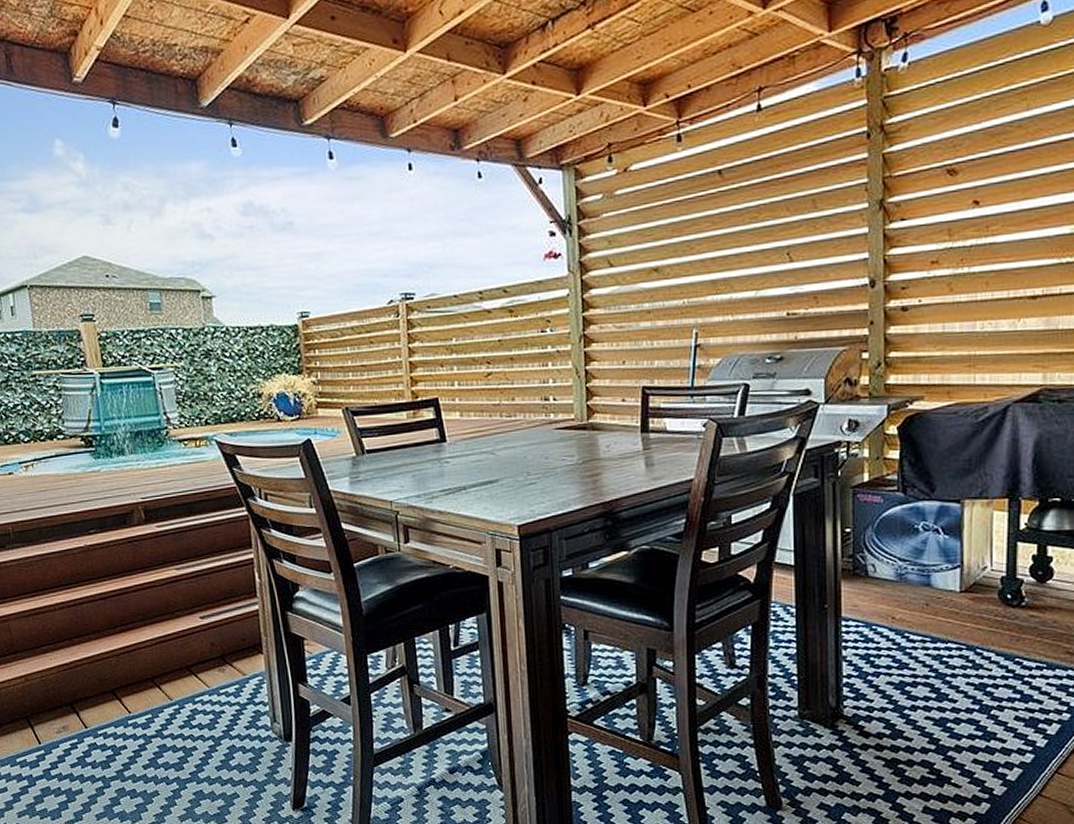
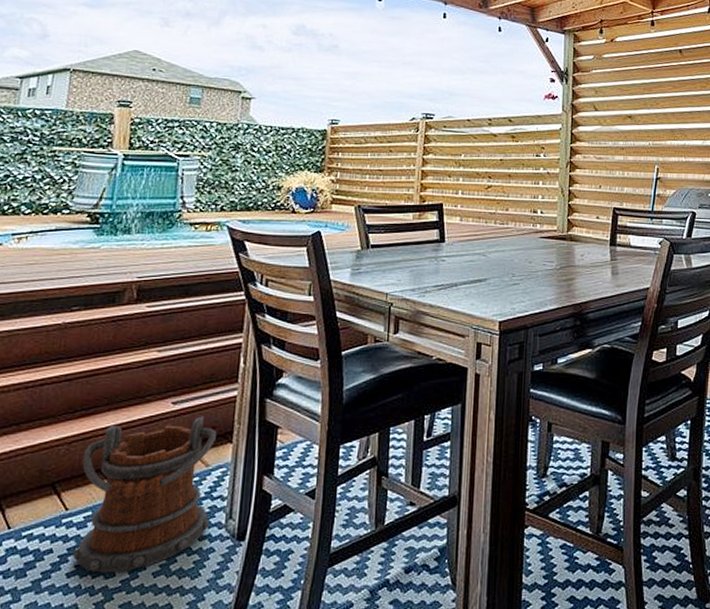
bucket: none [132,629,258,766] -> present [73,416,216,573]

